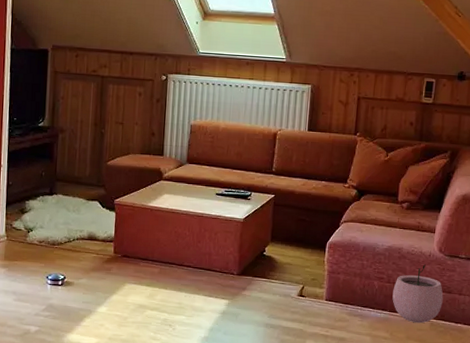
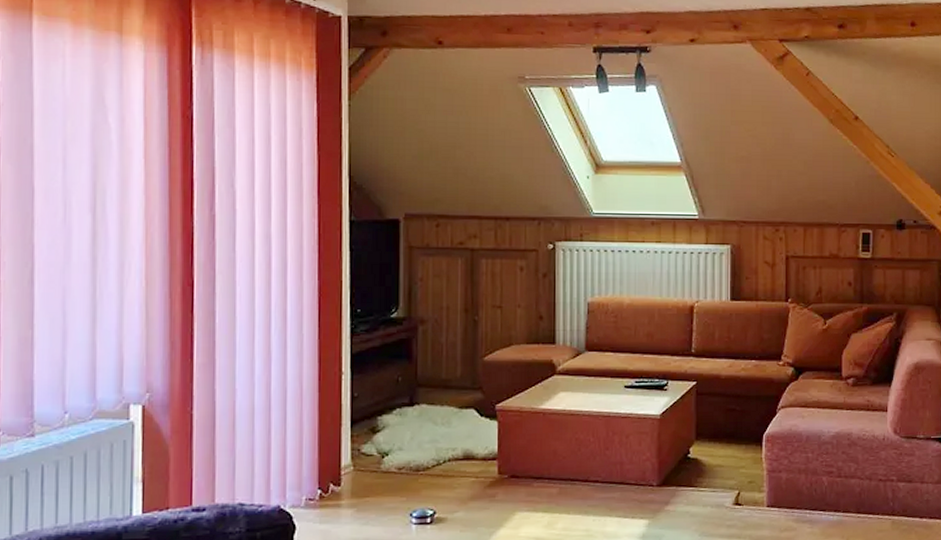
plant pot: present [392,264,443,323] -> none [845,450,903,523]

